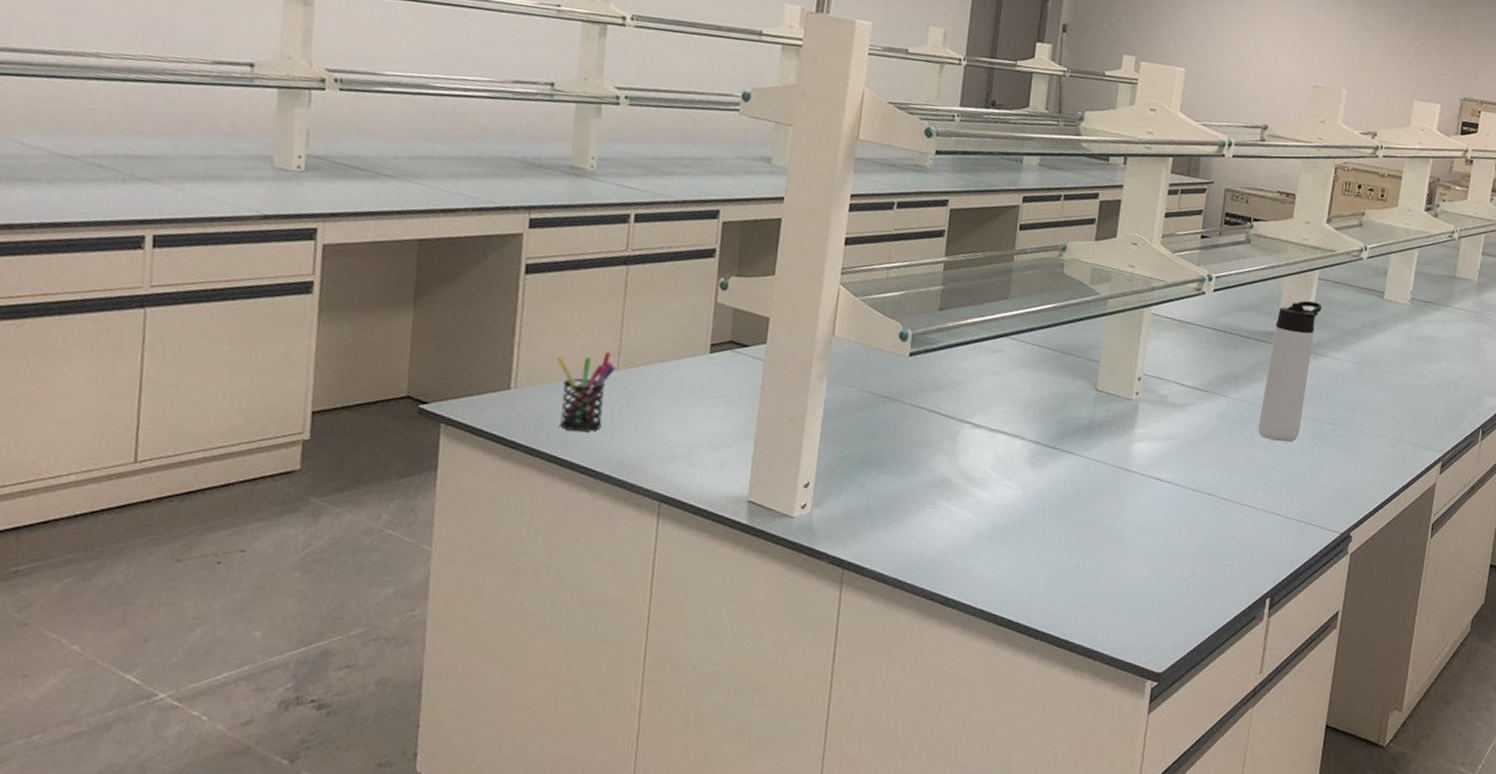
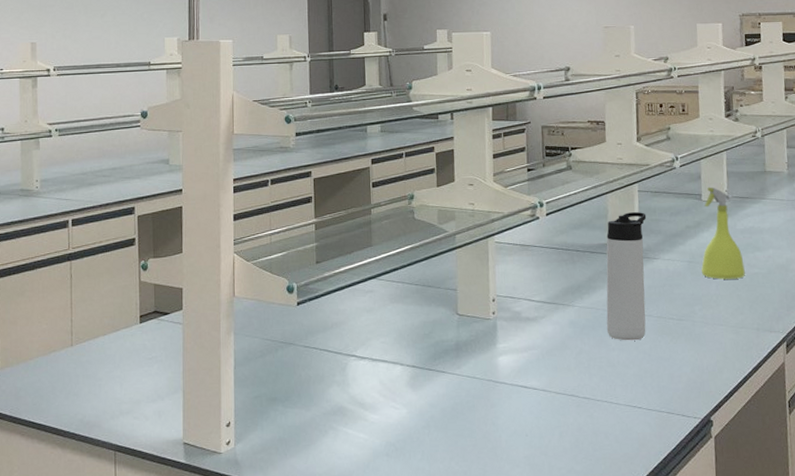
pen holder: present [556,351,616,432] -> none [25,332,70,399]
spray bottle: none [1368,285,1417,389] -> present [701,187,745,280]

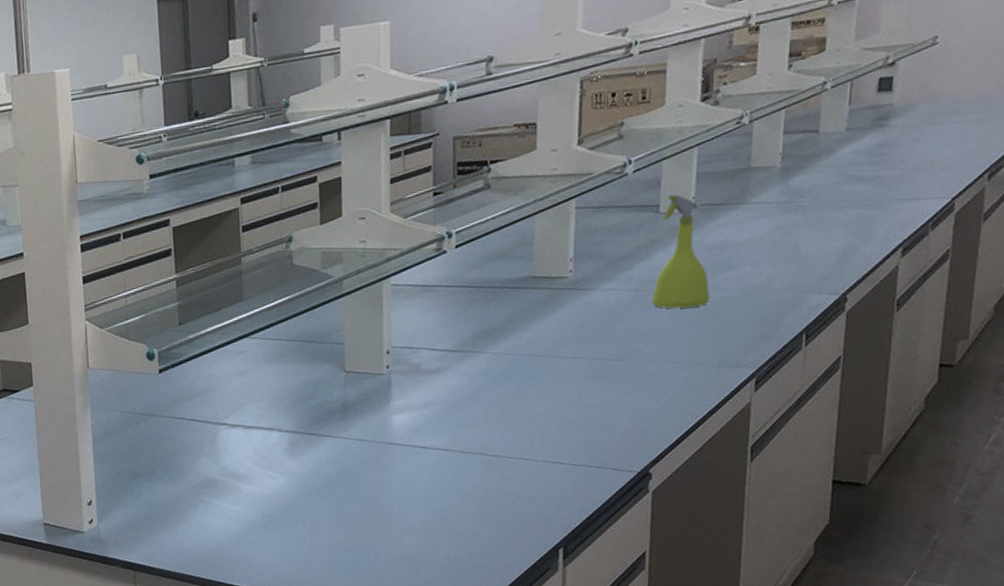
thermos bottle: present [606,212,647,341] -> none [525,234,585,389]

